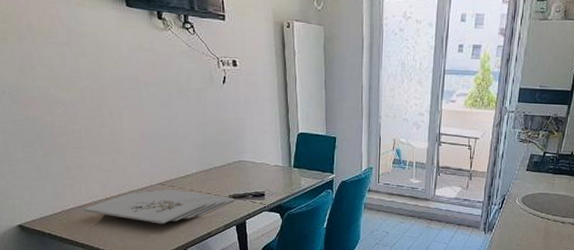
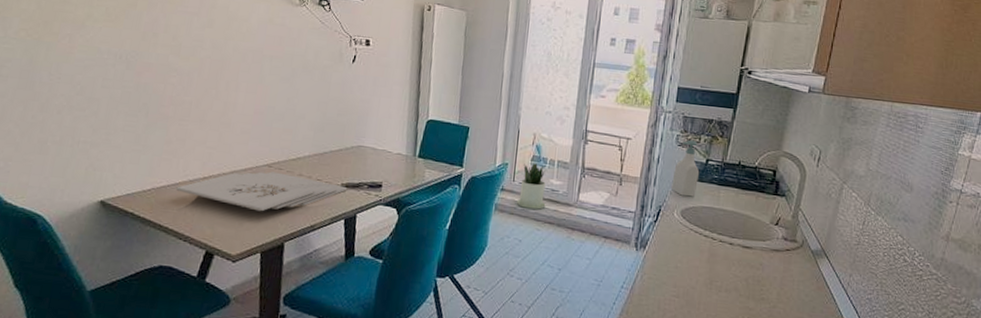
planter: none [382,166,408,205] -> present [516,163,546,210]
soap bottle: none [514,136,538,186] -> present [671,140,700,197]

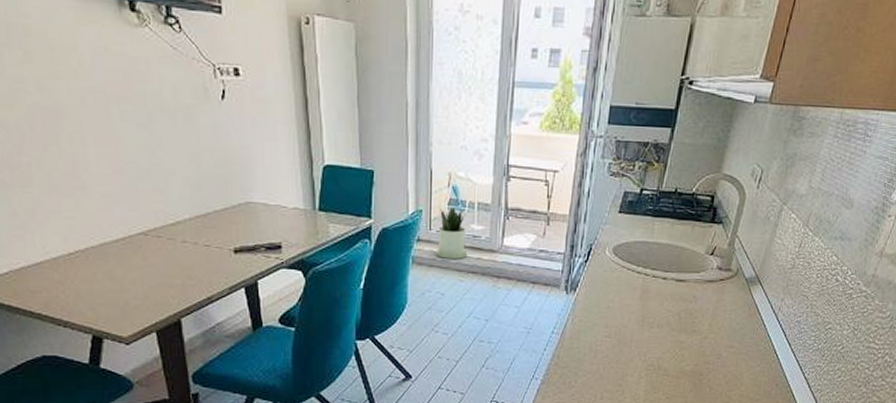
placemat: present [176,171,348,212] -> none [39,240,242,287]
soap bottle: present [671,140,700,197] -> none [603,168,634,232]

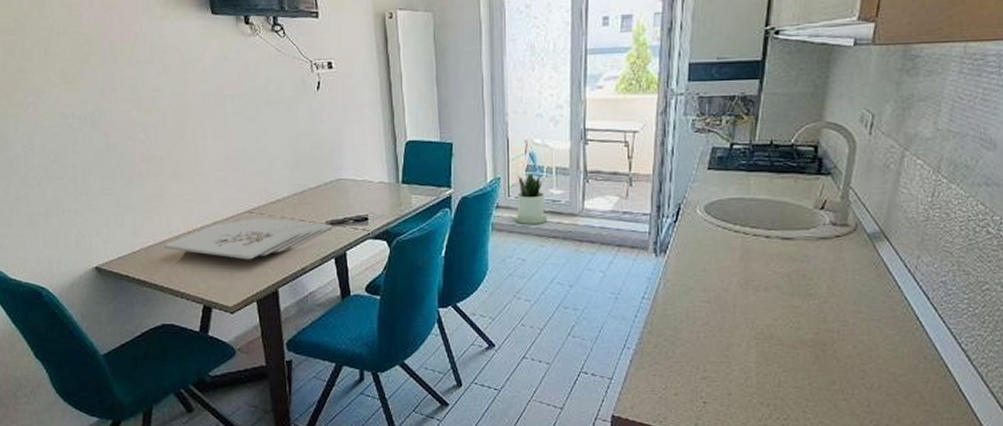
placemat: none [39,240,242,287] -> present [164,218,333,260]

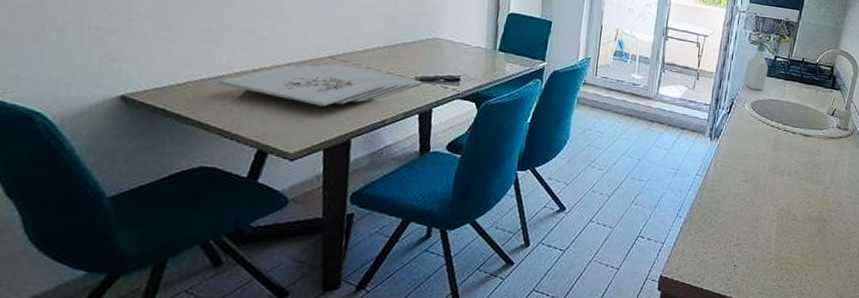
planter: present [514,173,548,224] -> none [598,58,627,103]
soap bottle: none [691,123,724,189] -> present [743,38,769,91]

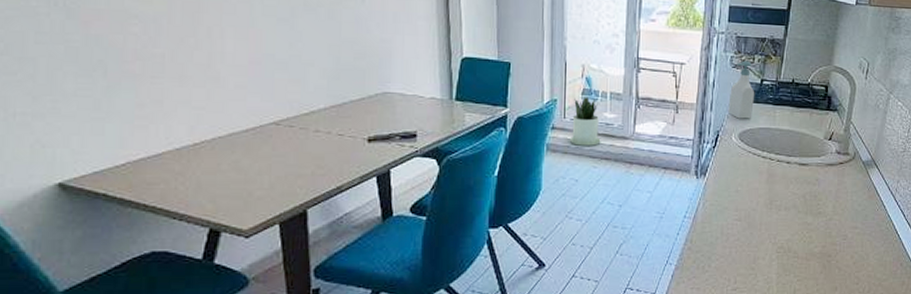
placemat: present [219,64,422,107] -> none [160,130,376,177]
planter: none [598,58,627,103] -> present [569,97,601,146]

